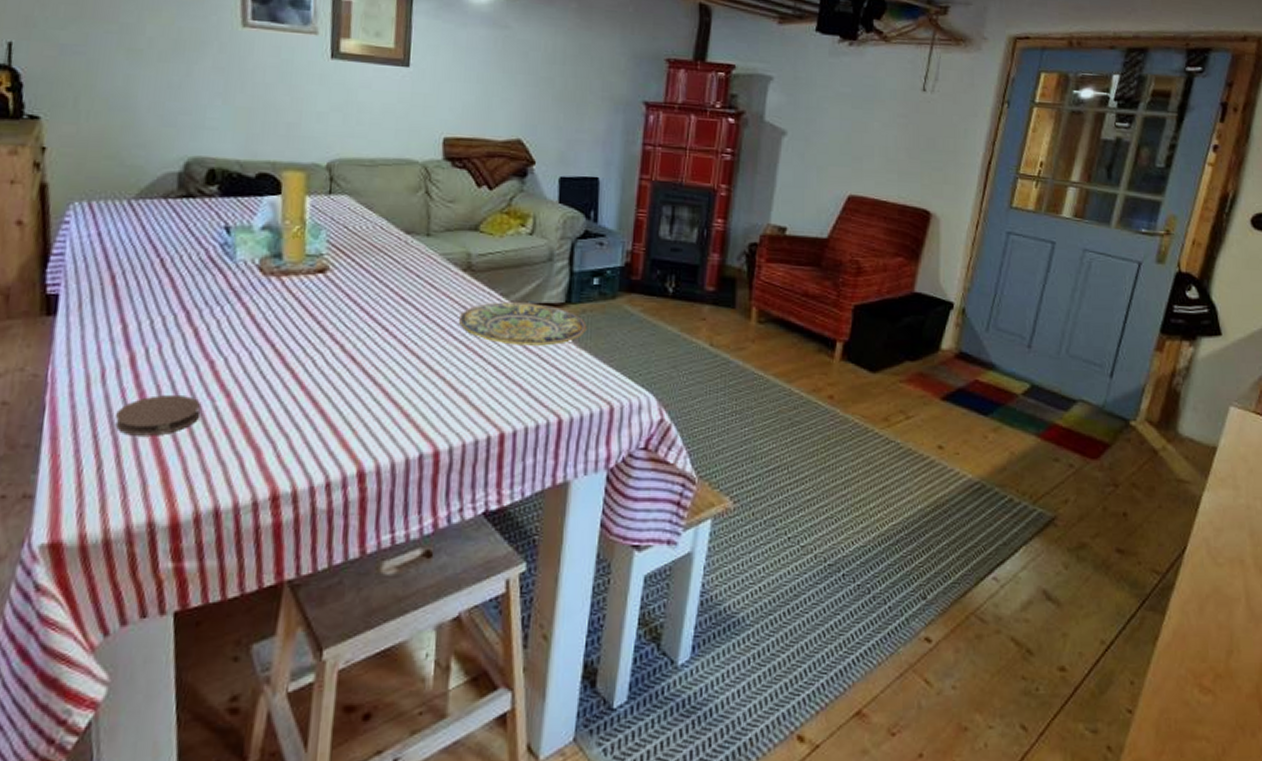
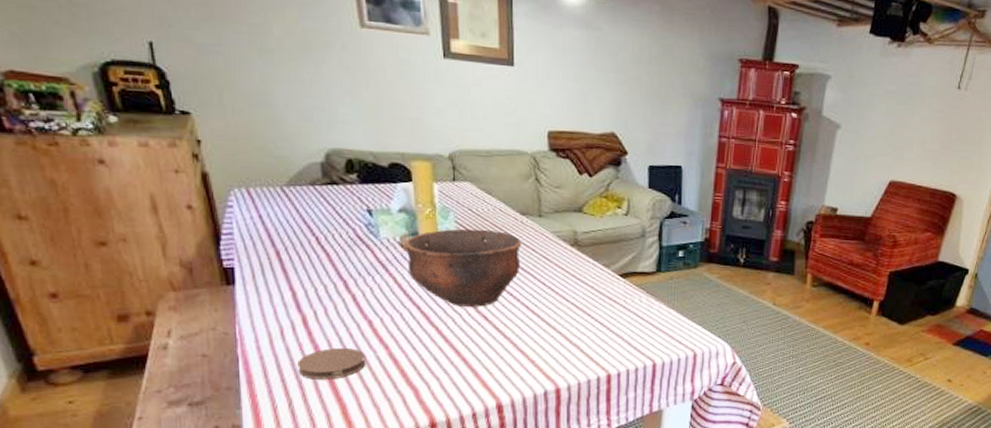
bowl: none [263,249,405,345] -> present [404,228,522,307]
plate: present [459,302,587,346] -> none [570,271,674,306]

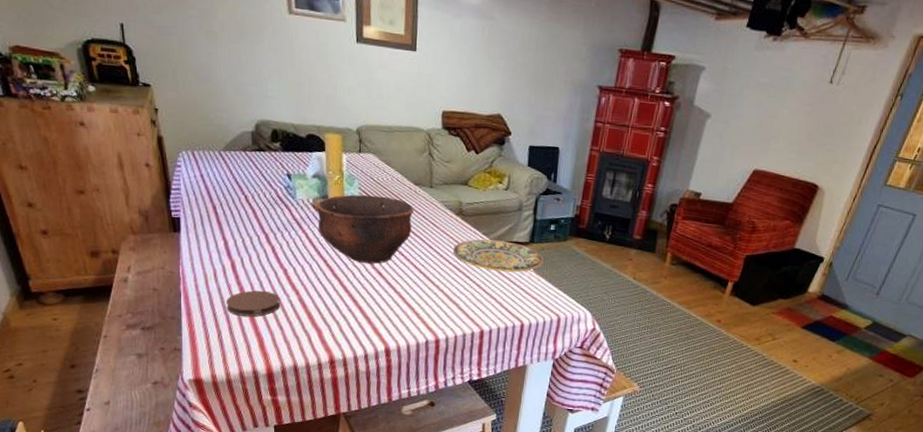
plate: none [570,271,674,306] -> present [453,239,545,272]

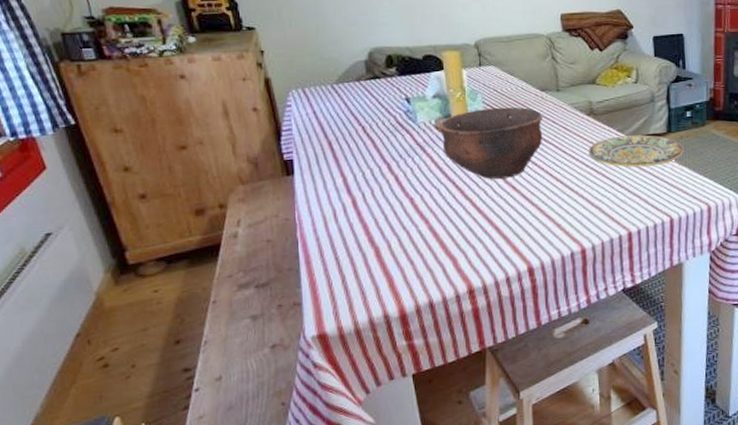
coaster: present [226,290,281,317] -> none [349,224,409,256]

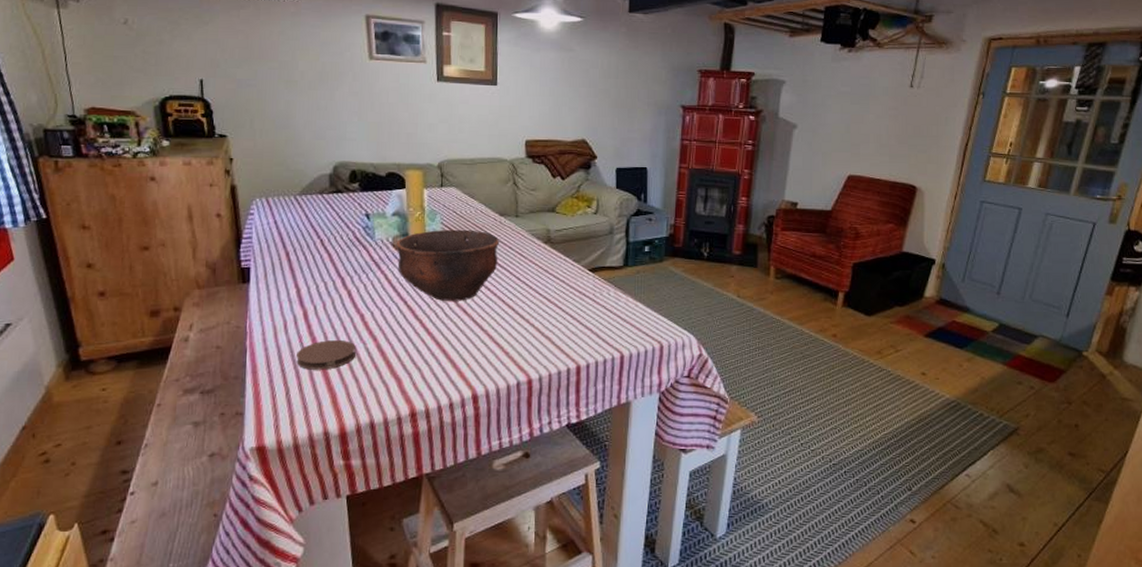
coaster: none [349,224,409,256] -> present [296,339,357,370]
plate: present [589,135,685,167] -> none [543,266,641,299]

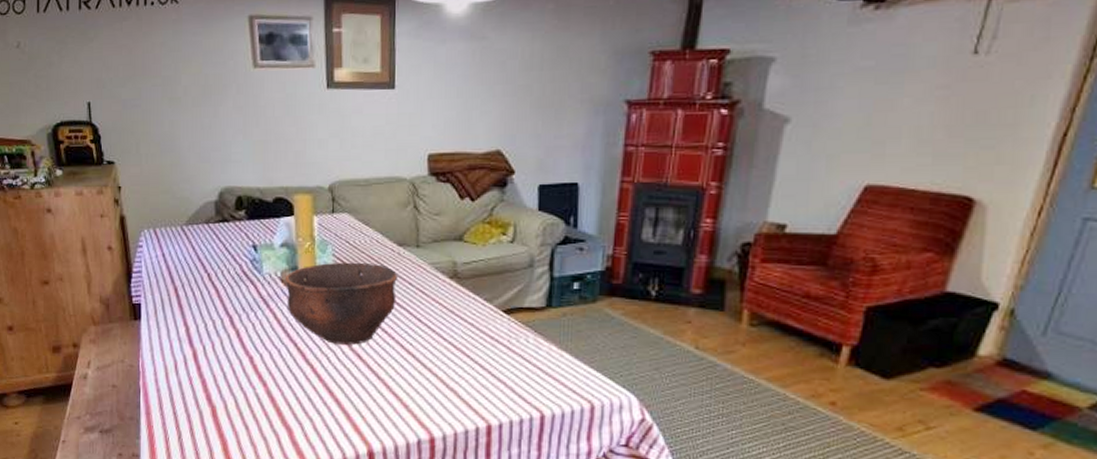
coaster: present [296,339,357,370] -> none [187,382,246,415]

